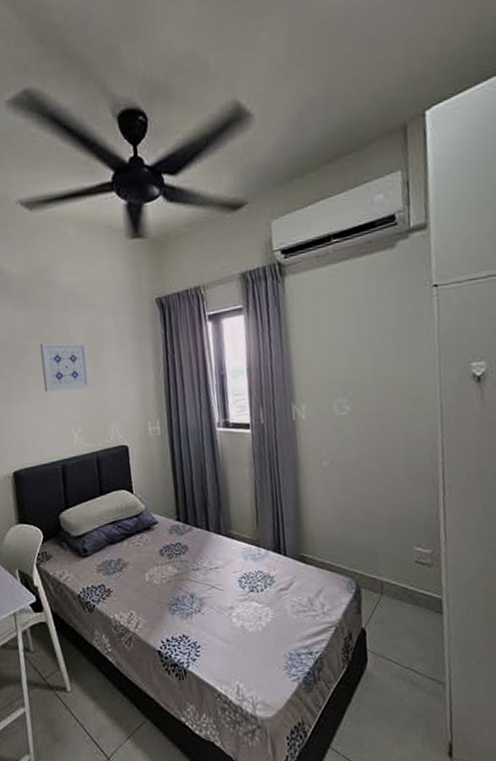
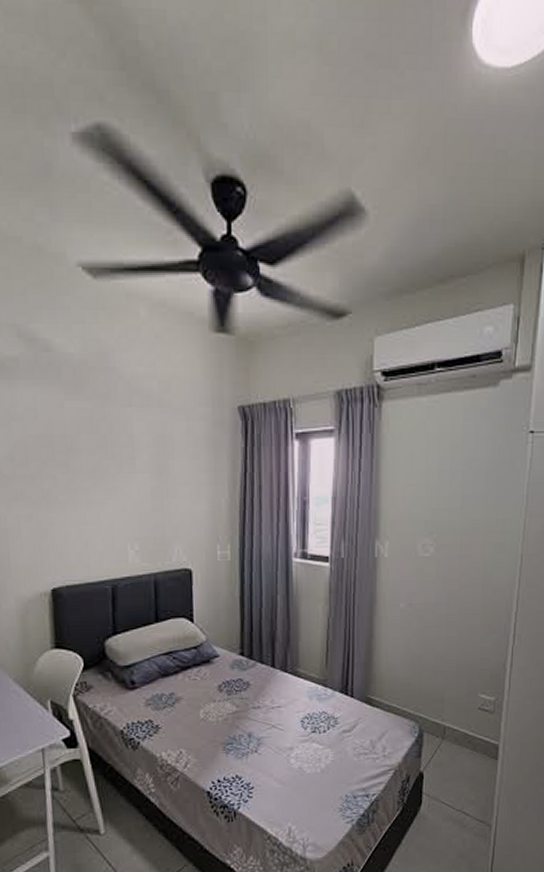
wall art: present [39,342,90,392] -> none [94,441,153,500]

